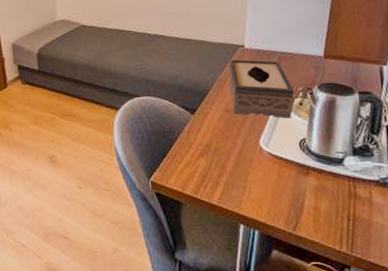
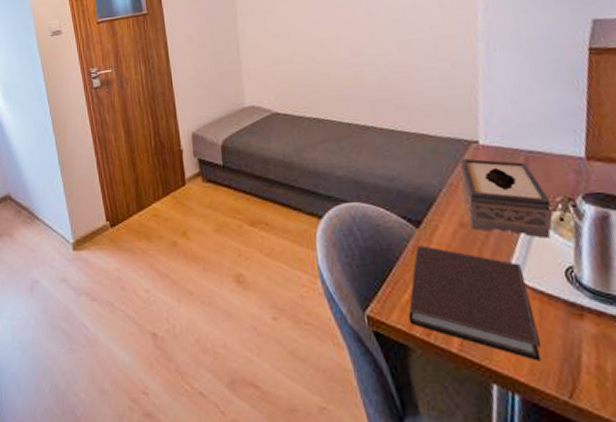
notebook: none [182,128,278,207] -> present [408,245,542,361]

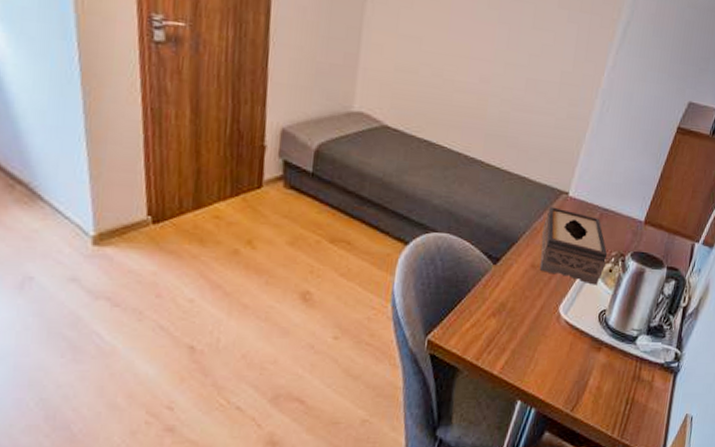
notebook: present [408,245,542,361] -> none [464,280,569,383]

